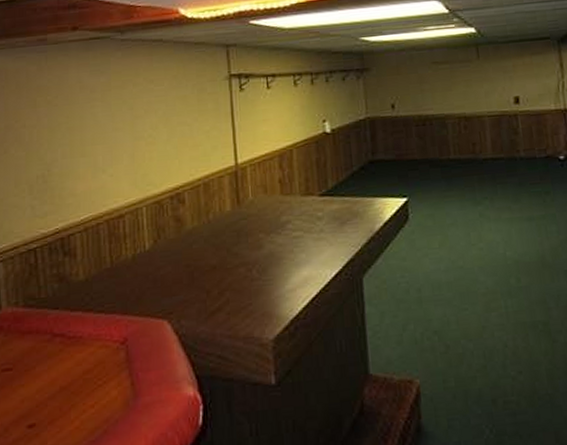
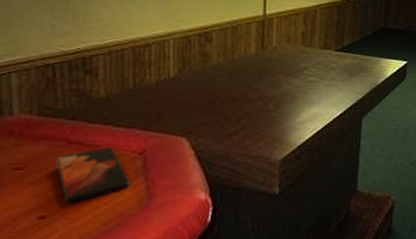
smartphone: none [42,337,115,407] -> present [56,147,130,203]

